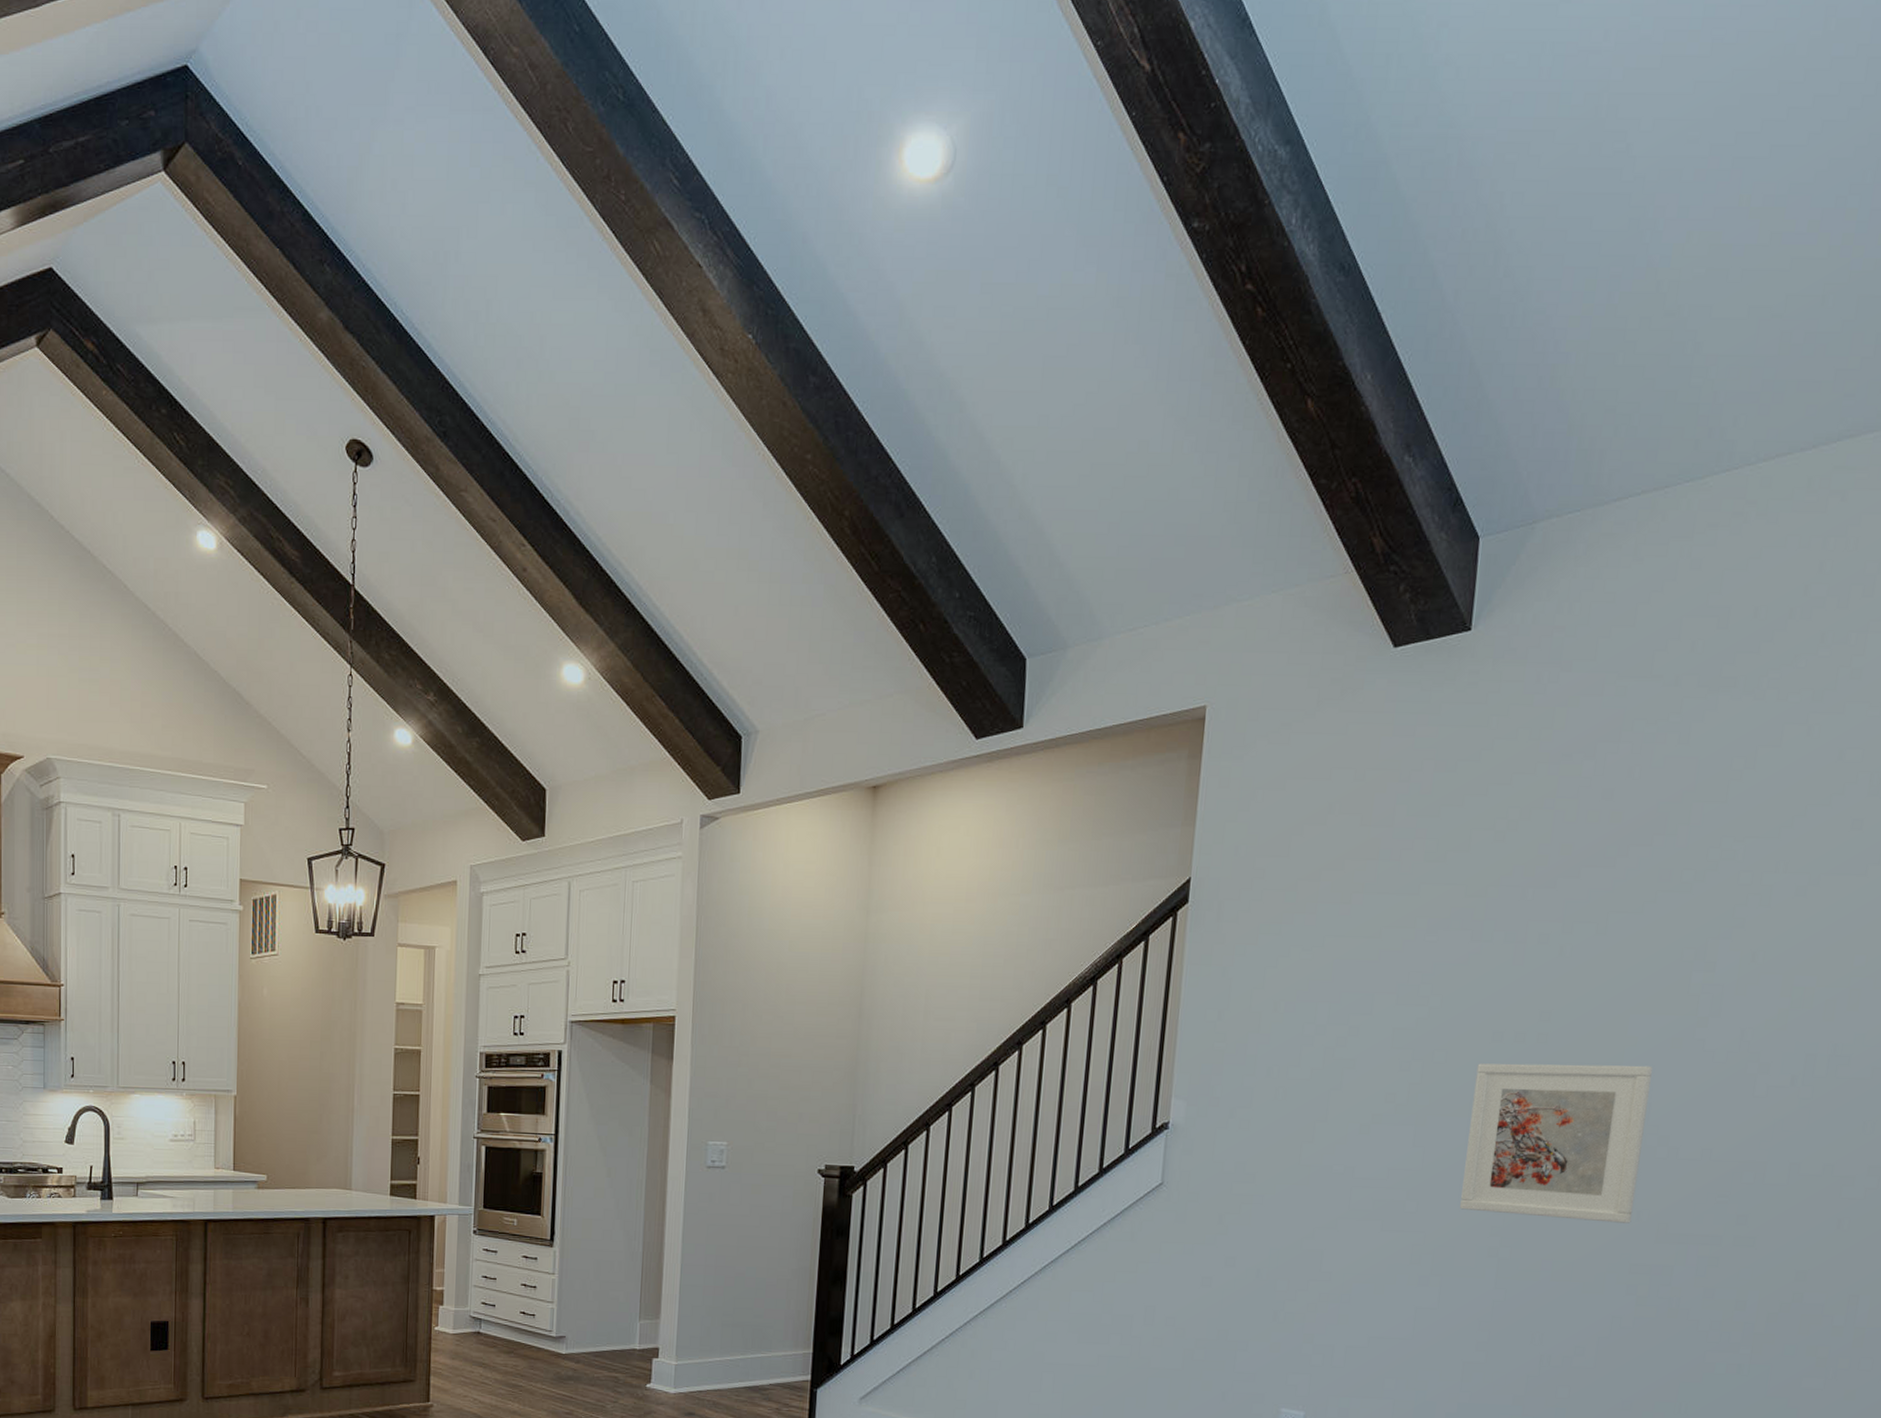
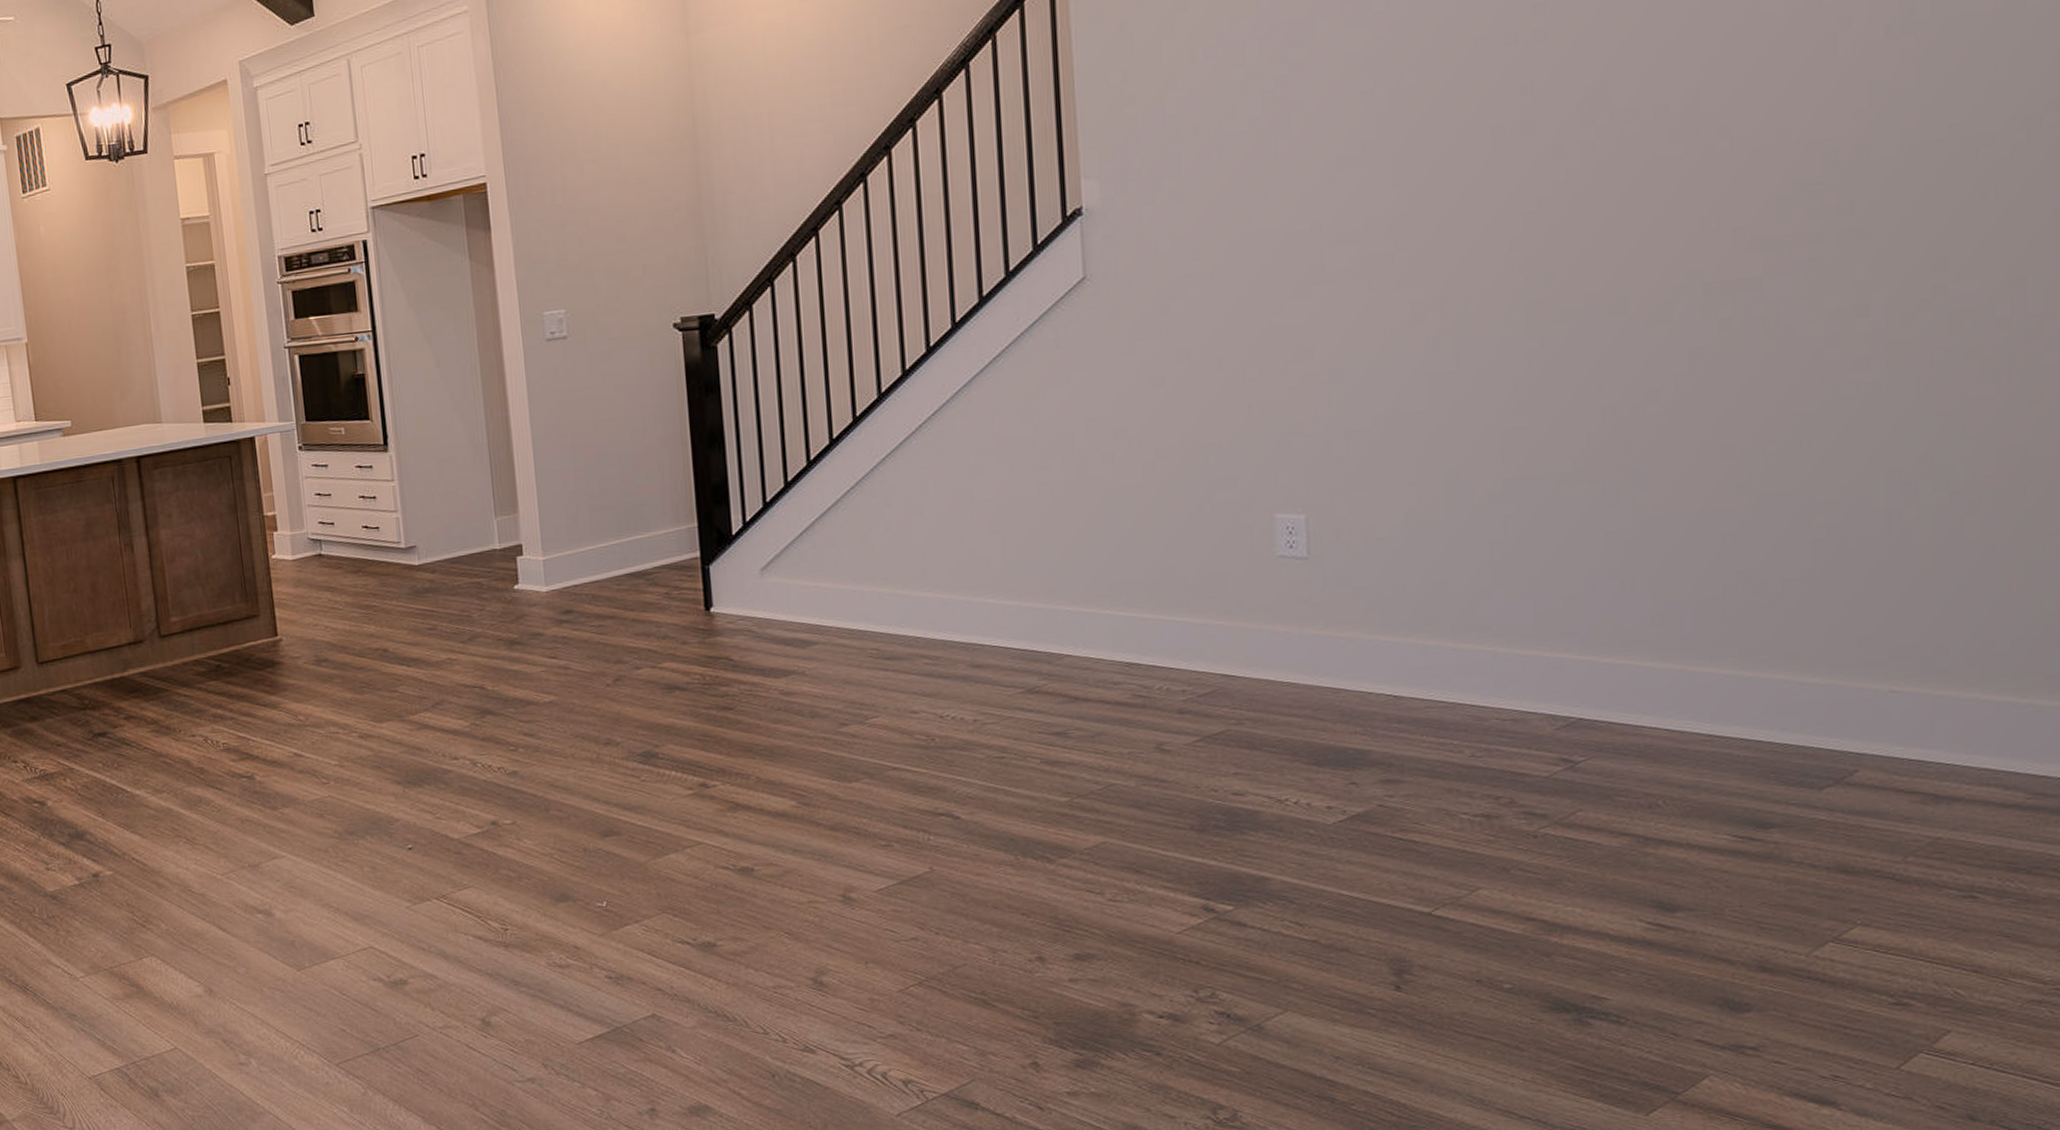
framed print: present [1460,1063,1652,1223] -> none [1461,44,1696,252]

